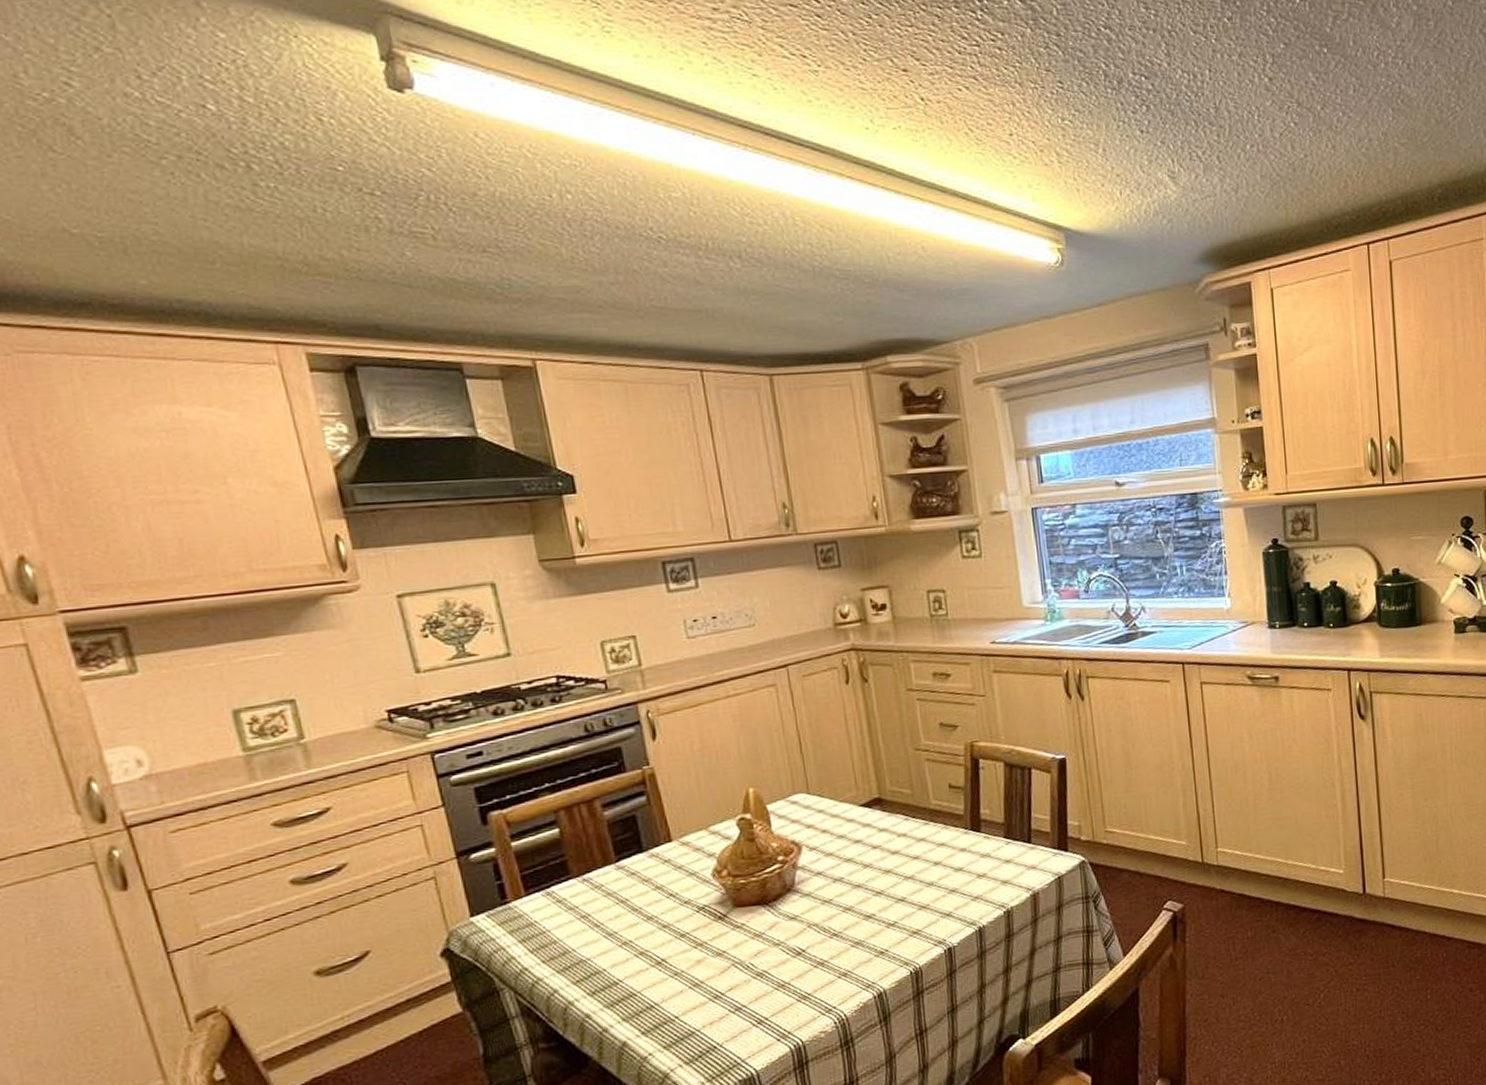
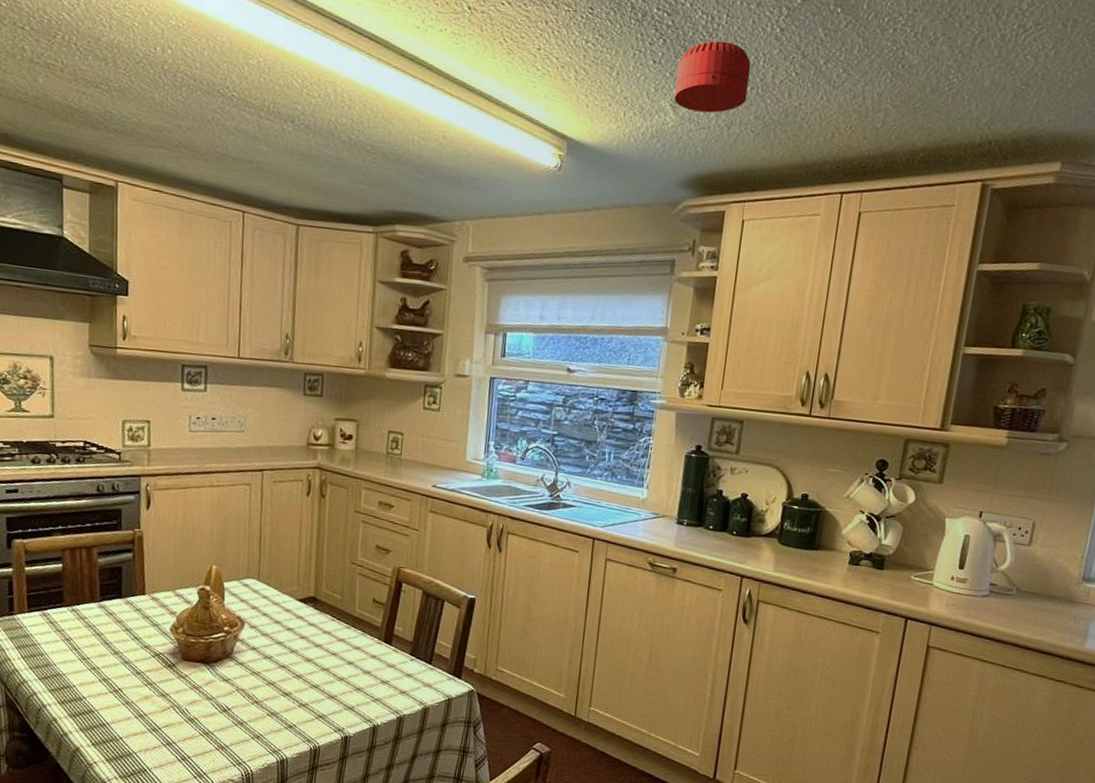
smoke detector: none [1167,99,1249,179] -> present [674,41,751,113]

